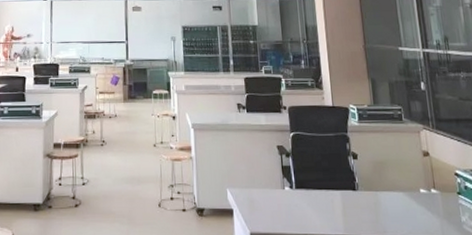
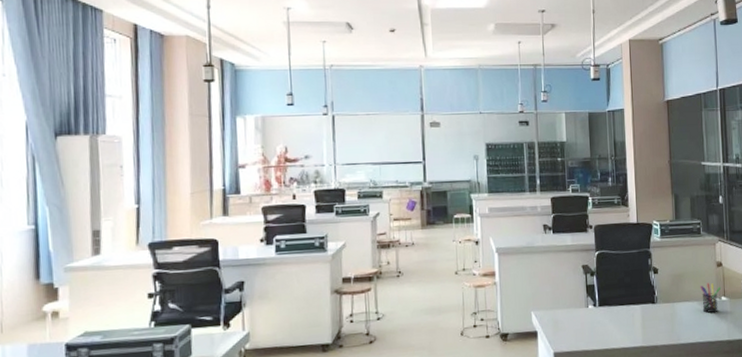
pen holder: none [405,172,430,205] -> present [700,282,722,313]

